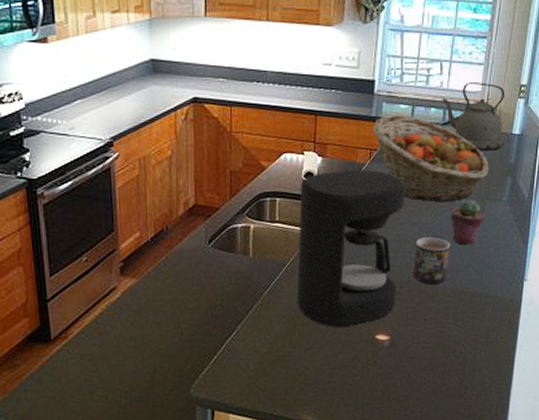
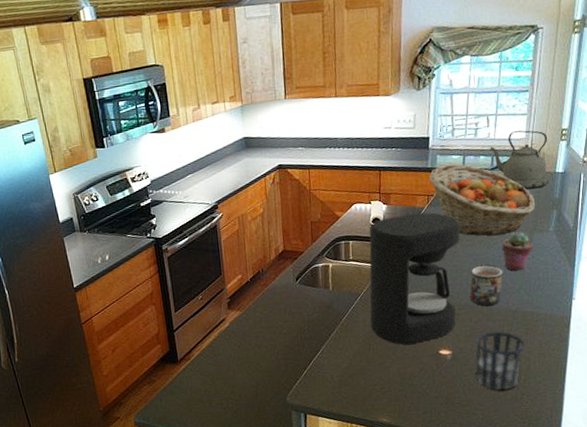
cup: none [416,314,471,384] -> present [475,331,525,391]

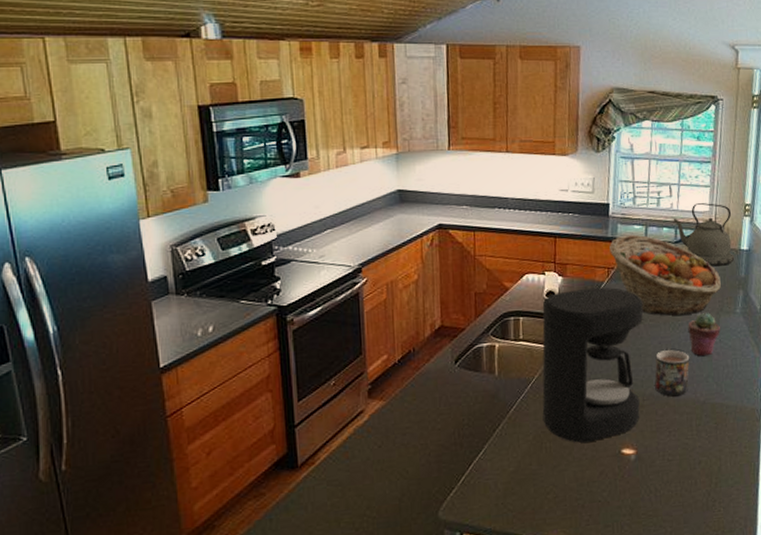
cup: present [475,331,525,391] -> none [662,426,715,497]

